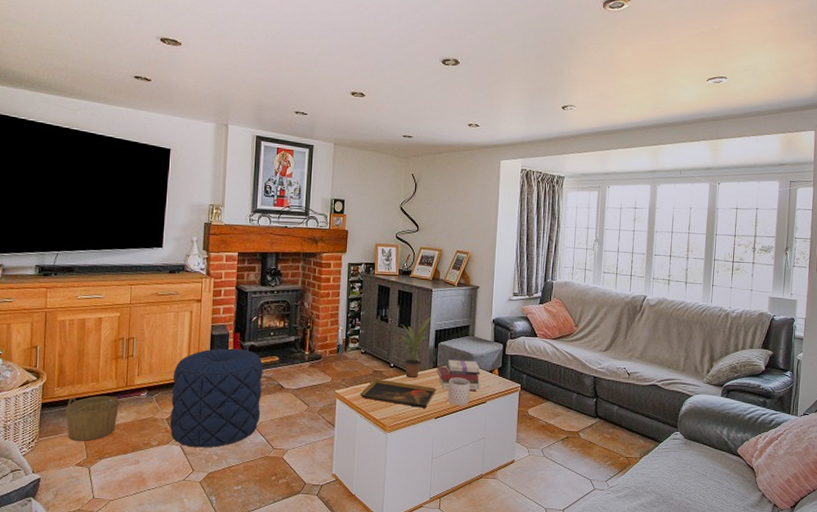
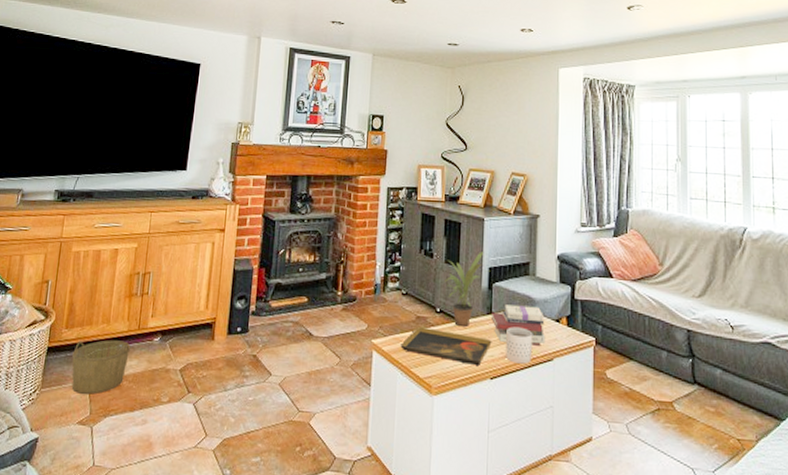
pouf: present [170,348,263,448] -> none [183,286,290,407]

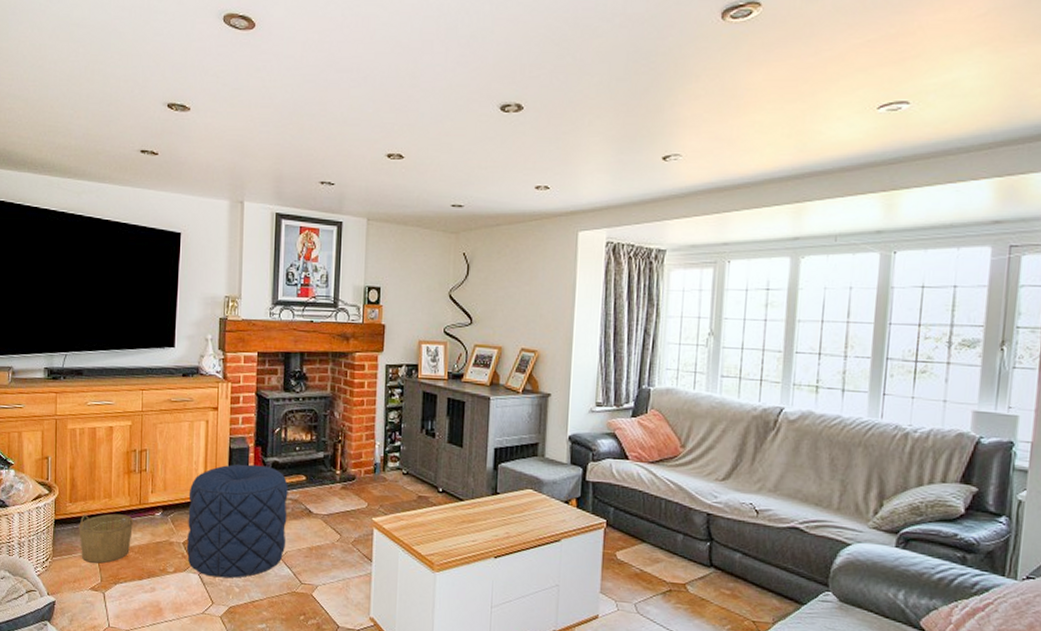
pouf: none [183,286,290,407] -> present [187,464,288,578]
decorative tray: present [400,327,492,365] -> none [402,506,497,544]
potted plant: present [445,252,491,326] -> none [447,432,496,506]
books: present [492,304,546,346] -> none [496,485,553,527]
mug: present [506,326,533,364] -> none [511,507,540,544]

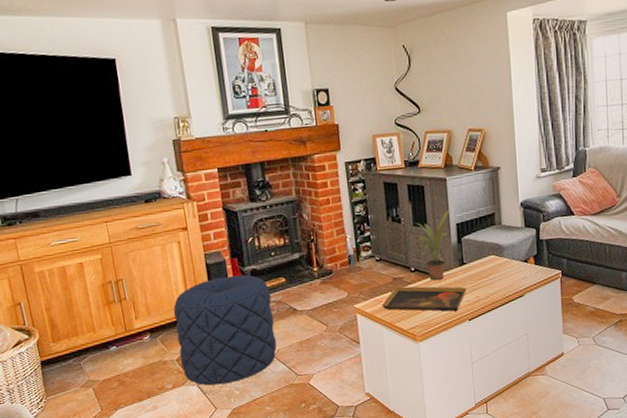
basket: present [79,513,134,564] -> none [67,344,125,395]
decorative tray: none [402,506,497,544] -> present [382,286,467,312]
potted plant: none [447,432,496,506] -> present [415,210,458,280]

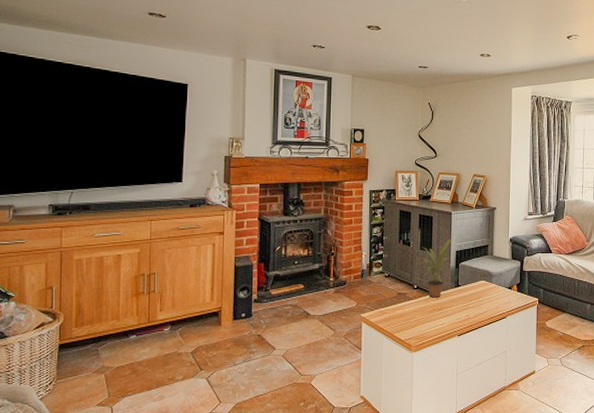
pouf: present [173,274,277,386] -> none [195,279,288,379]
decorative tray: present [382,286,467,312] -> none [385,301,459,326]

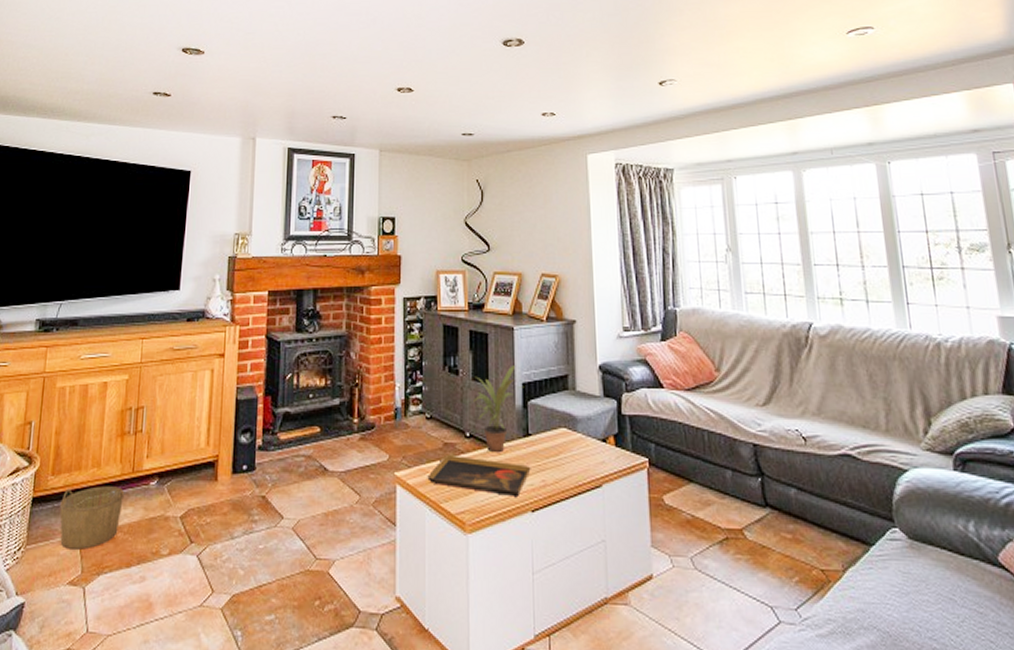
basket: none [85,333,143,381] -> present [60,486,125,550]
decorative tray: none [385,301,459,326] -> present [427,455,531,496]

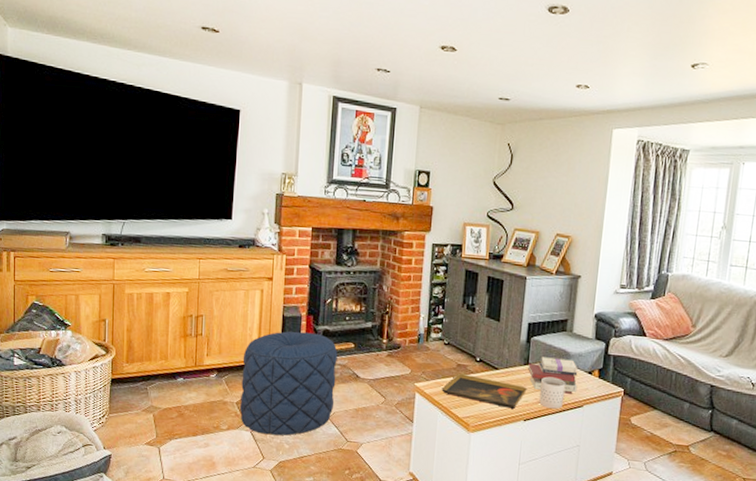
basket: present [60,486,125,550] -> none [135,374,190,421]
pouf: none [185,417,301,558] -> present [240,331,338,436]
potted plant: present [473,365,524,452] -> none [485,308,530,375]
books: none [529,424,592,471] -> present [528,357,578,394]
mug: none [547,450,578,492] -> present [539,376,566,409]

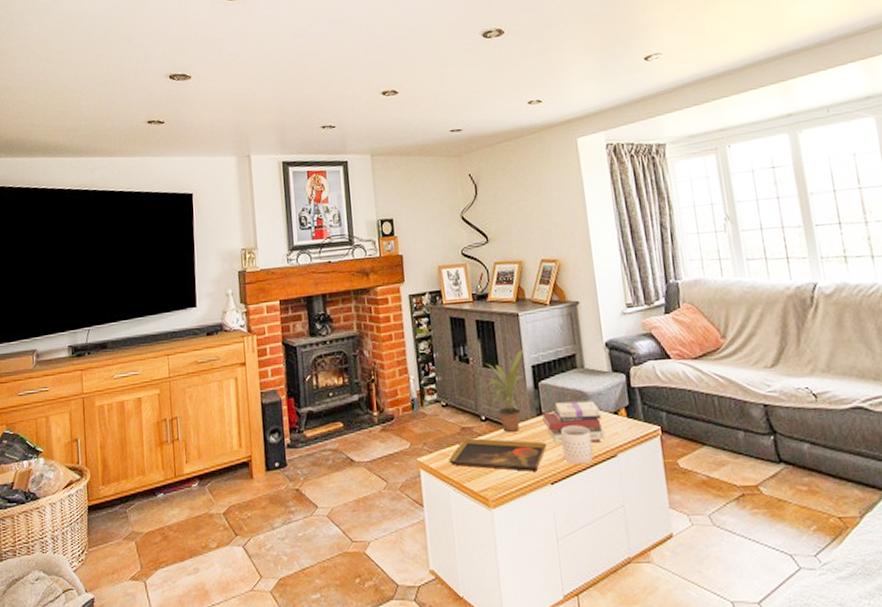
pouf: present [240,331,338,436] -> none [224,417,331,547]
potted plant: none [485,308,530,375] -> present [485,350,534,432]

